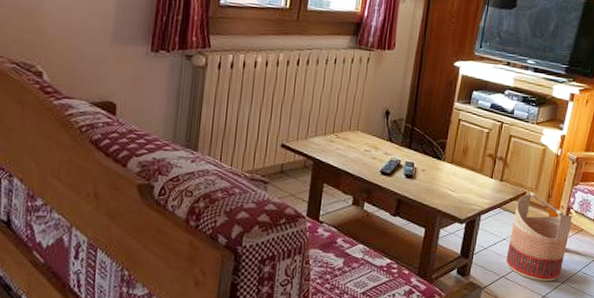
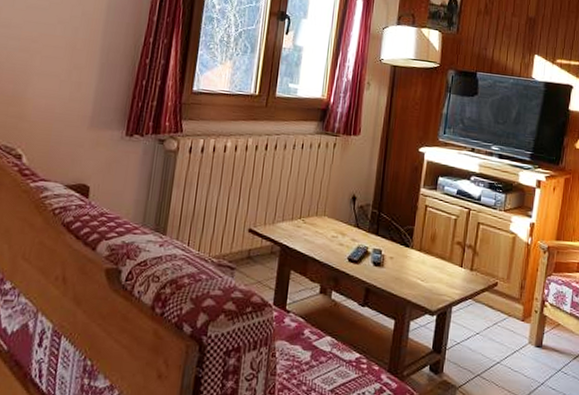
basket: present [505,191,573,281] -> none [480,282,548,381]

